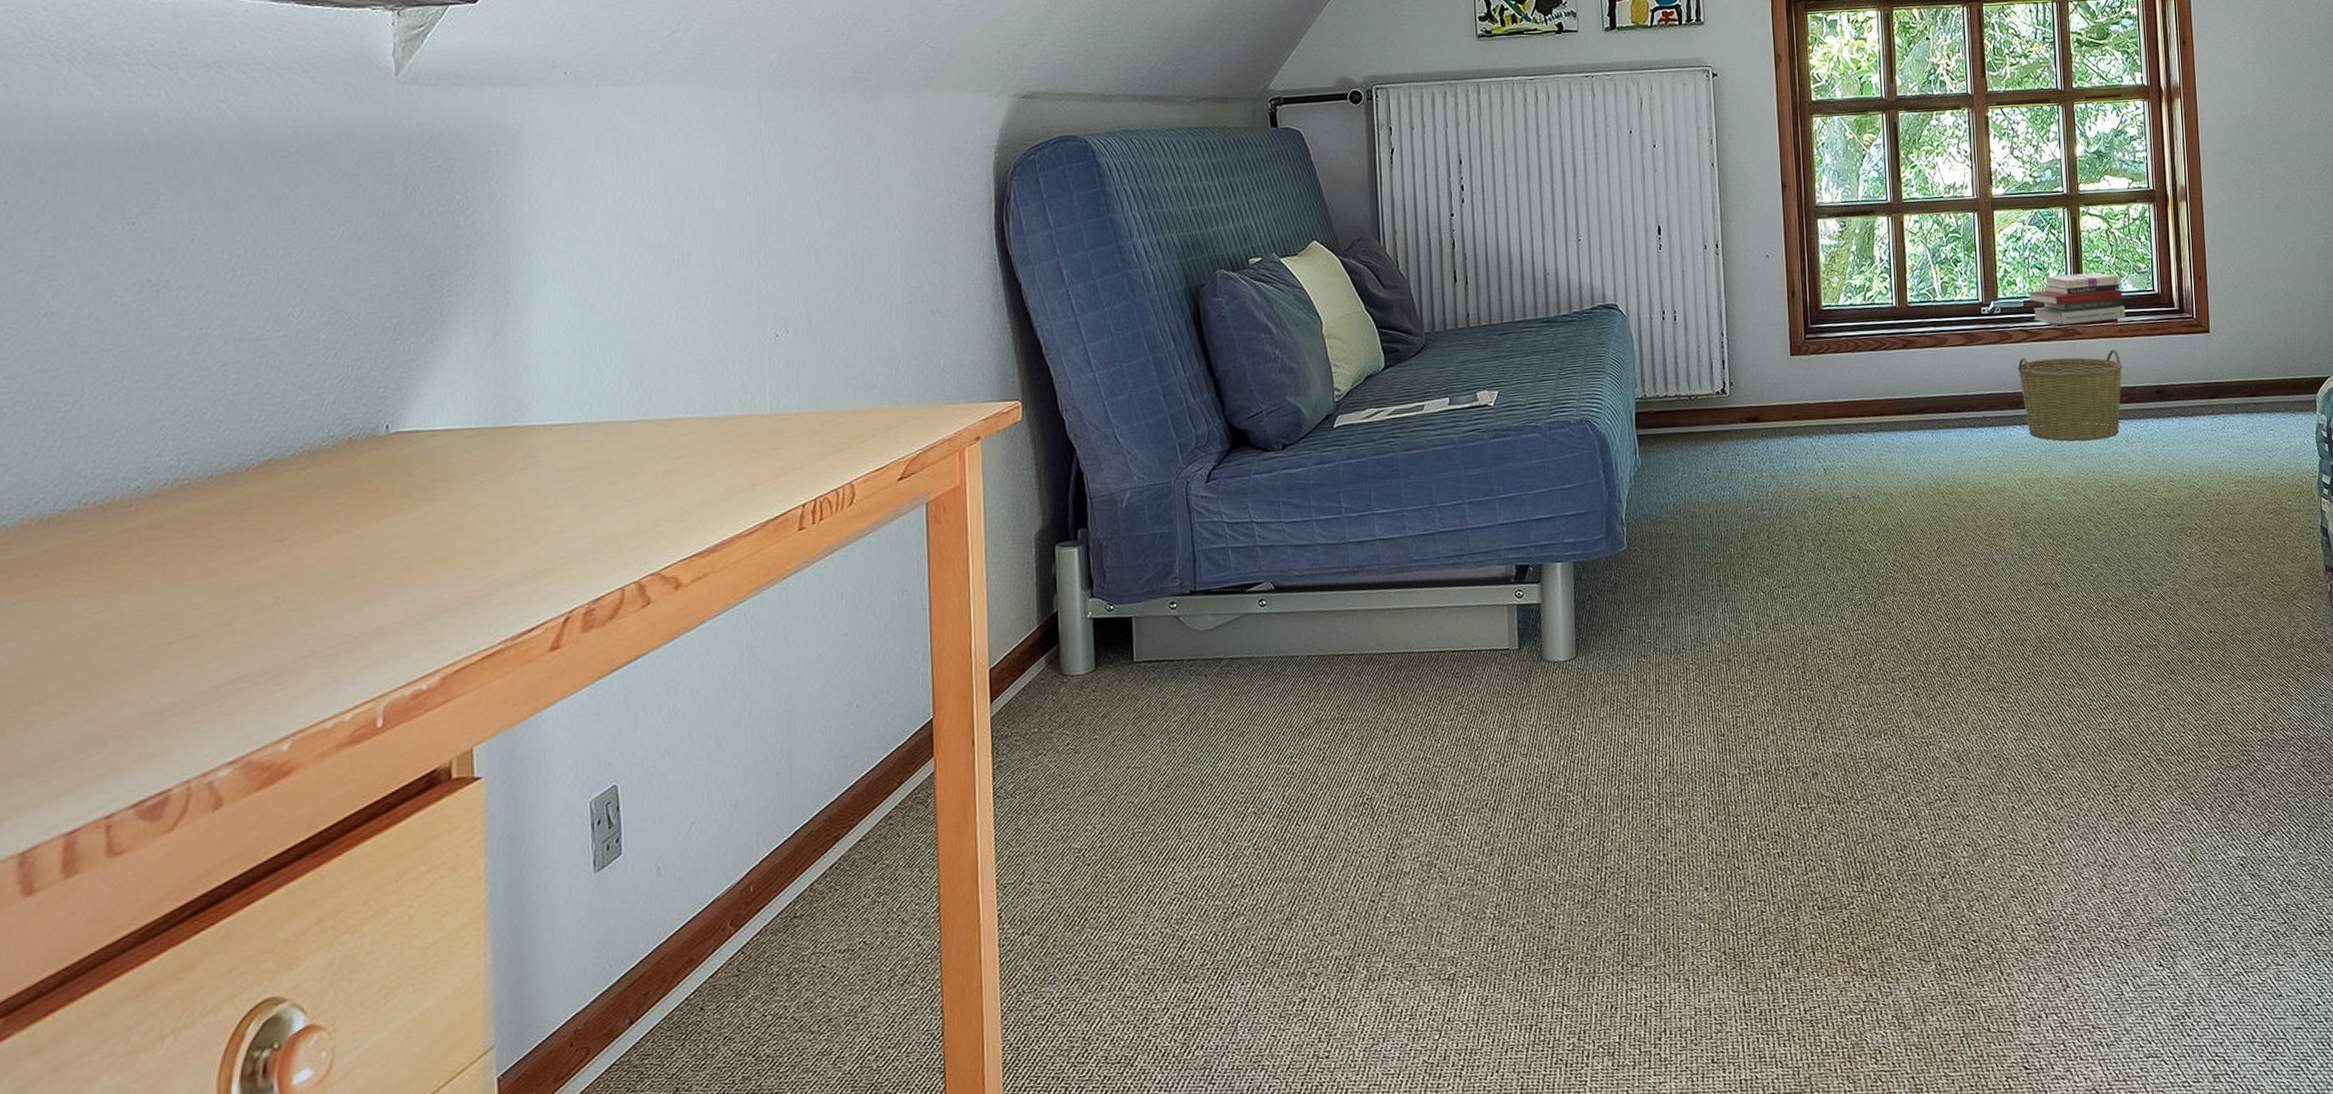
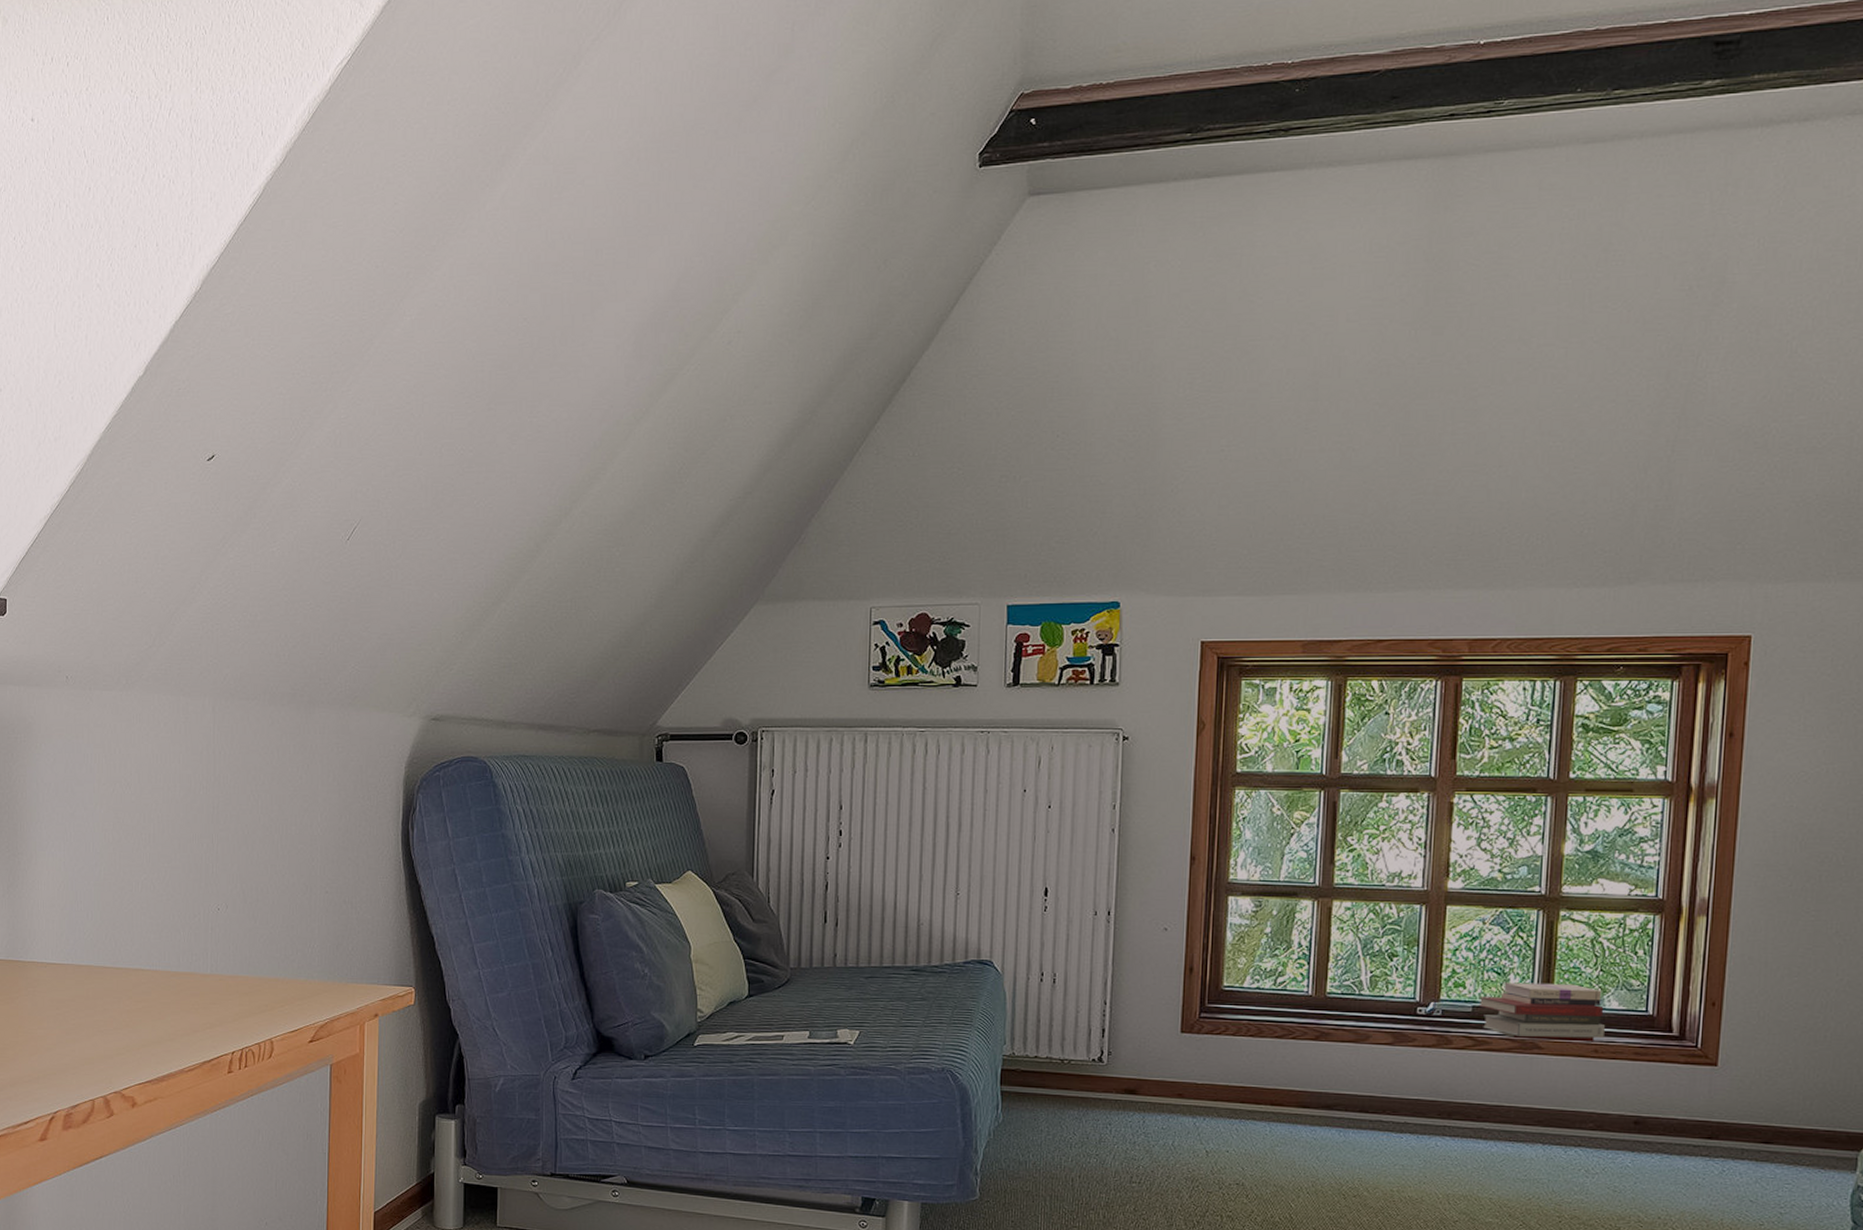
basket: present [2017,349,2123,441] -> none [1455,1066,1592,1165]

